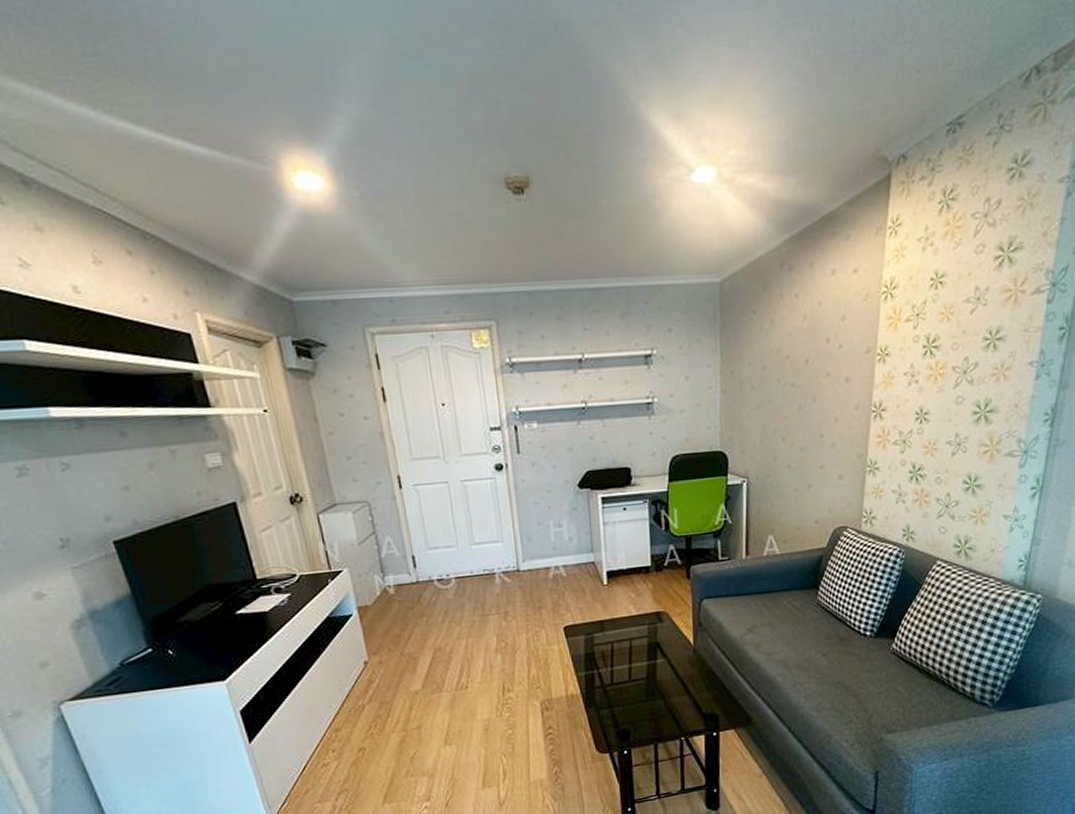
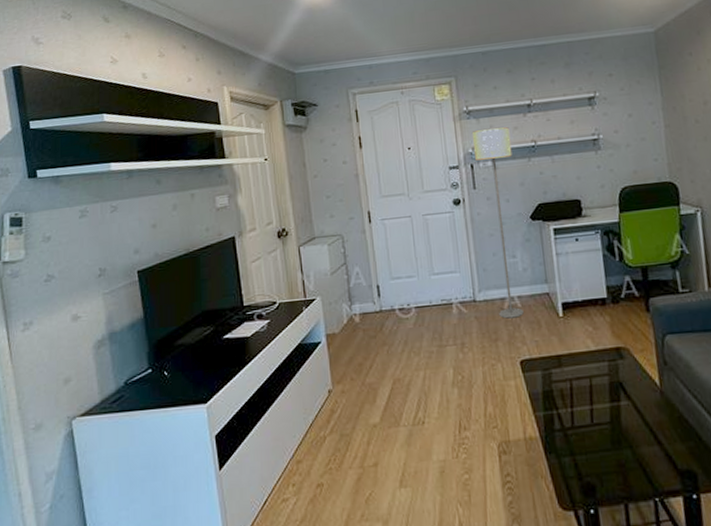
floor lamp: none [515,383,568,588] -> present [471,126,524,319]

